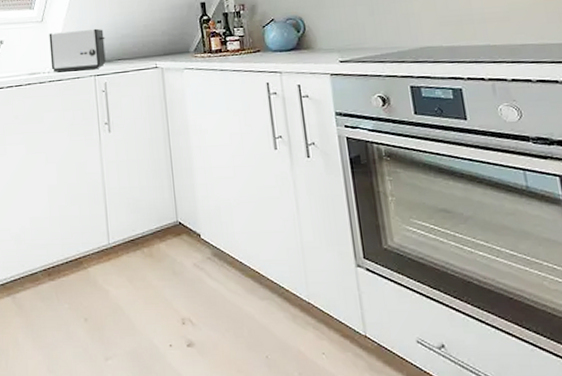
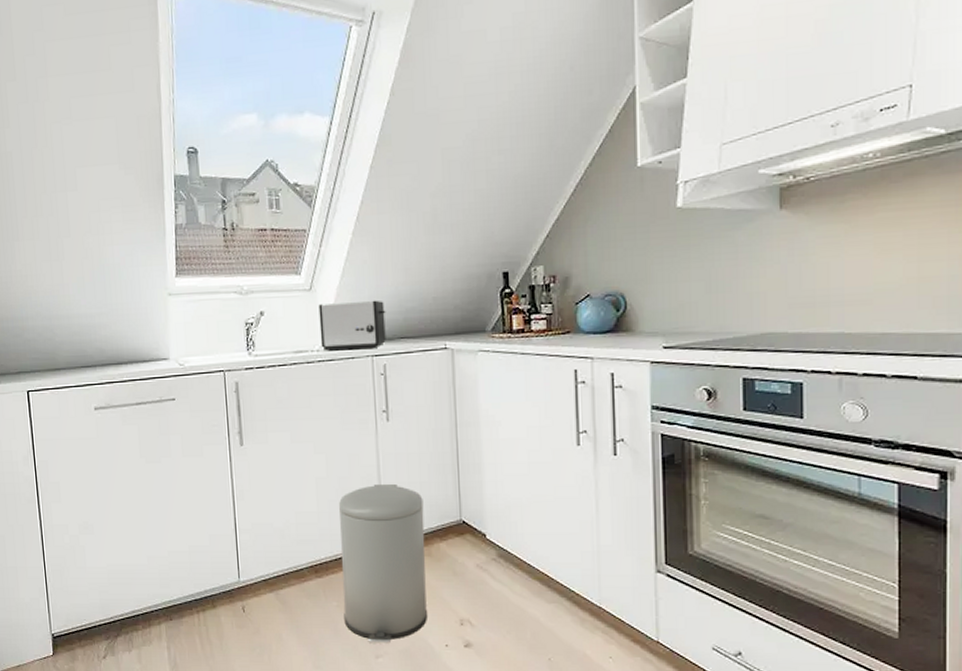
pedal bin: none [68,189,152,345] -> present [338,483,427,644]

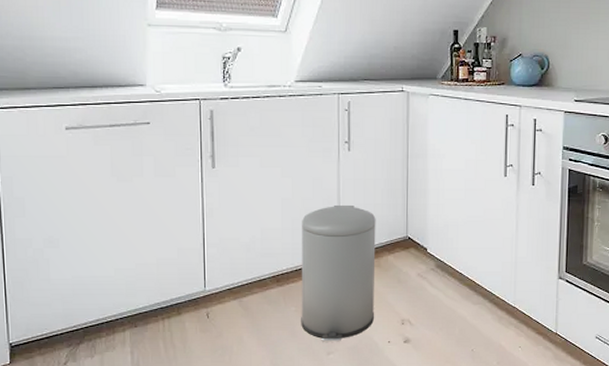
toaster: present [318,300,386,351] -> none [292,45,353,88]

